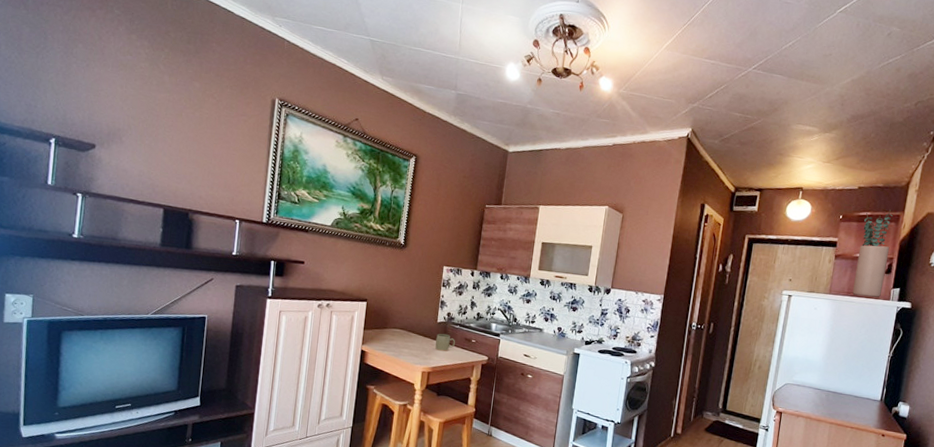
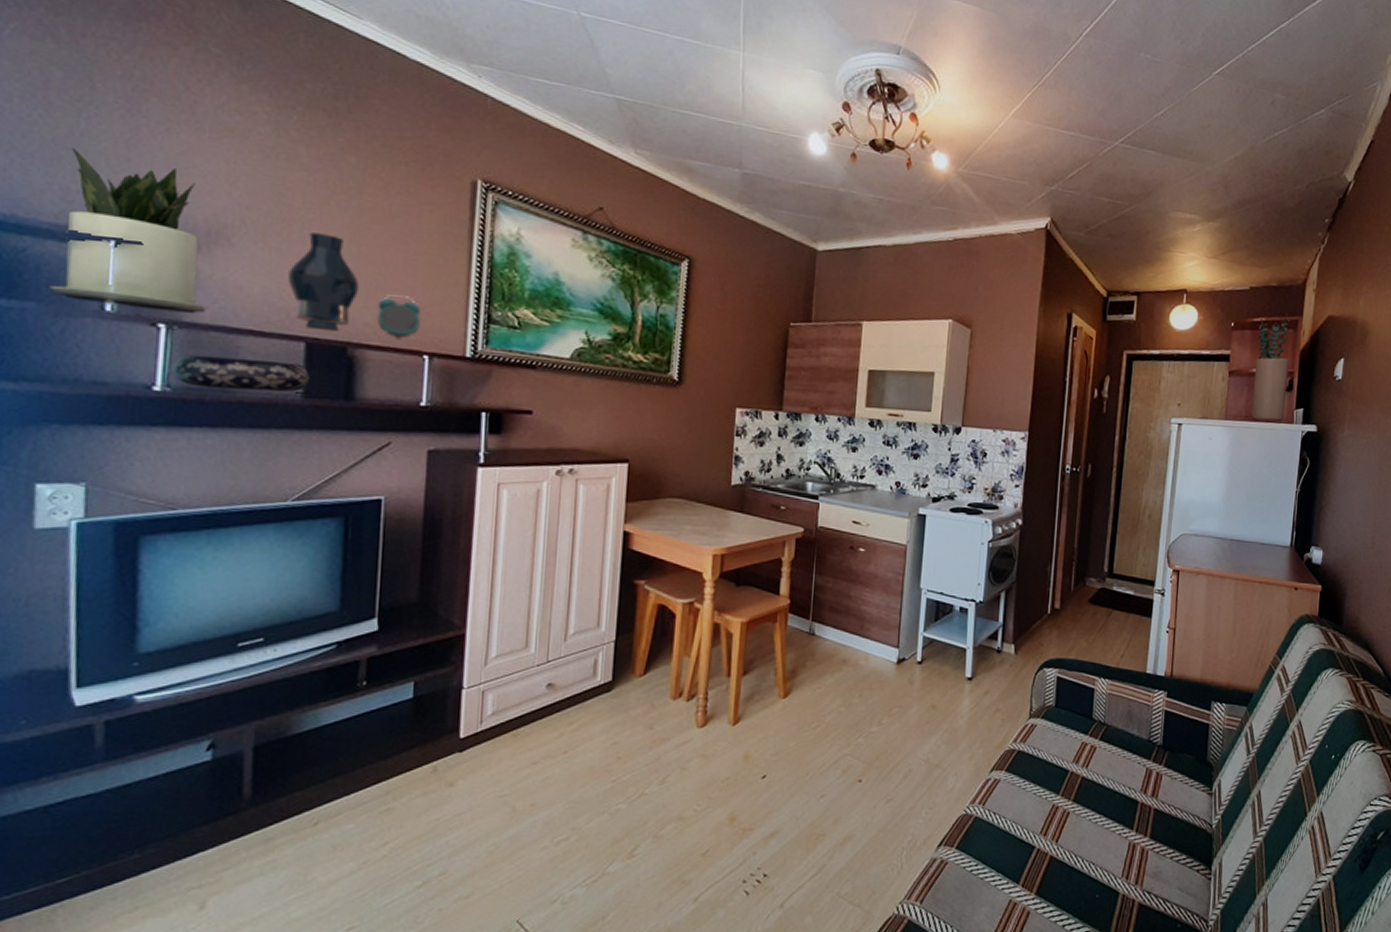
planter: none [17,78,107,188] -> present [49,148,208,314]
decorative bowl: none [84,214,166,242] -> present [172,354,311,393]
vase: none [154,134,198,202] -> present [287,232,360,332]
alarm clock: none [208,177,236,210] -> present [376,294,421,342]
mug: present [435,333,456,351] -> none [729,500,759,524]

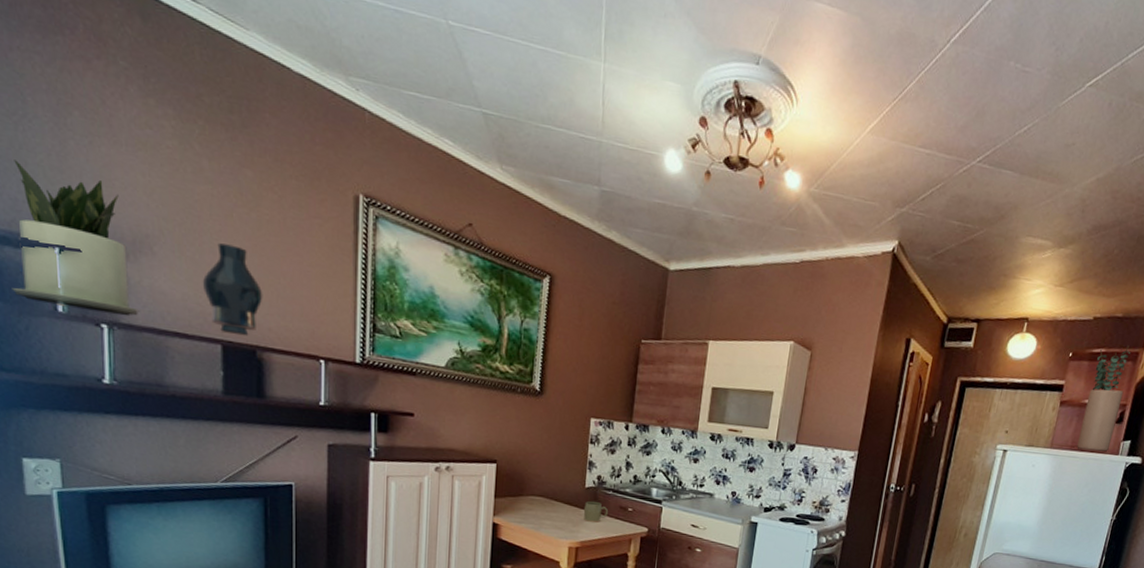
decorative bowl: present [172,354,311,393] -> none [117,352,228,389]
alarm clock: present [376,294,421,342] -> none [279,303,316,347]
mug: none [729,500,759,524] -> present [583,500,609,523]

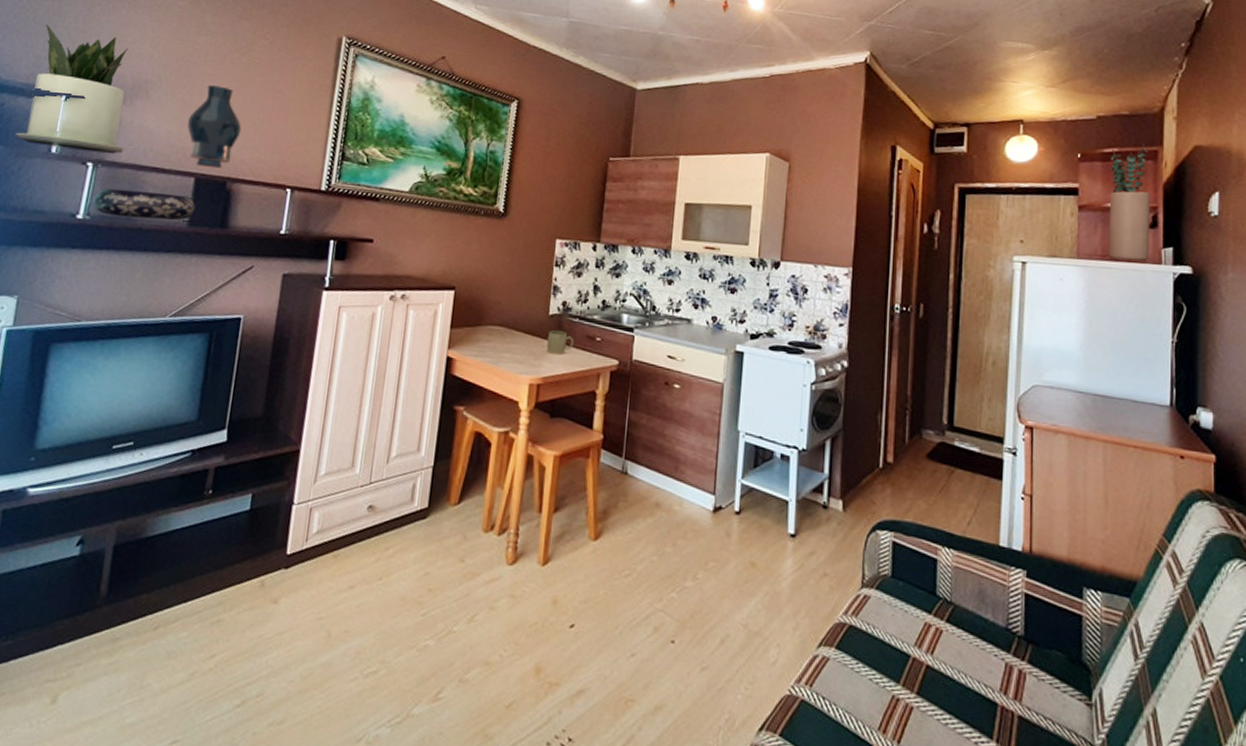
decorative bowl: none [117,352,228,389] -> present [93,188,196,221]

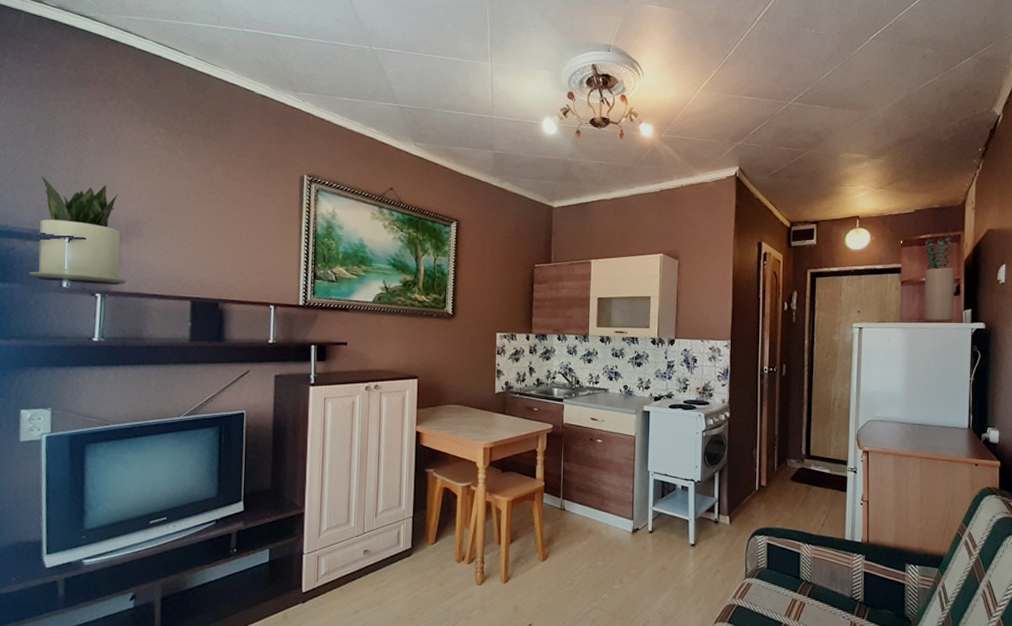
decorative bowl: present [93,188,196,221] -> none [105,314,195,338]
vase: present [187,85,242,169] -> none [178,222,226,292]
mug: present [546,329,575,355] -> none [494,404,517,423]

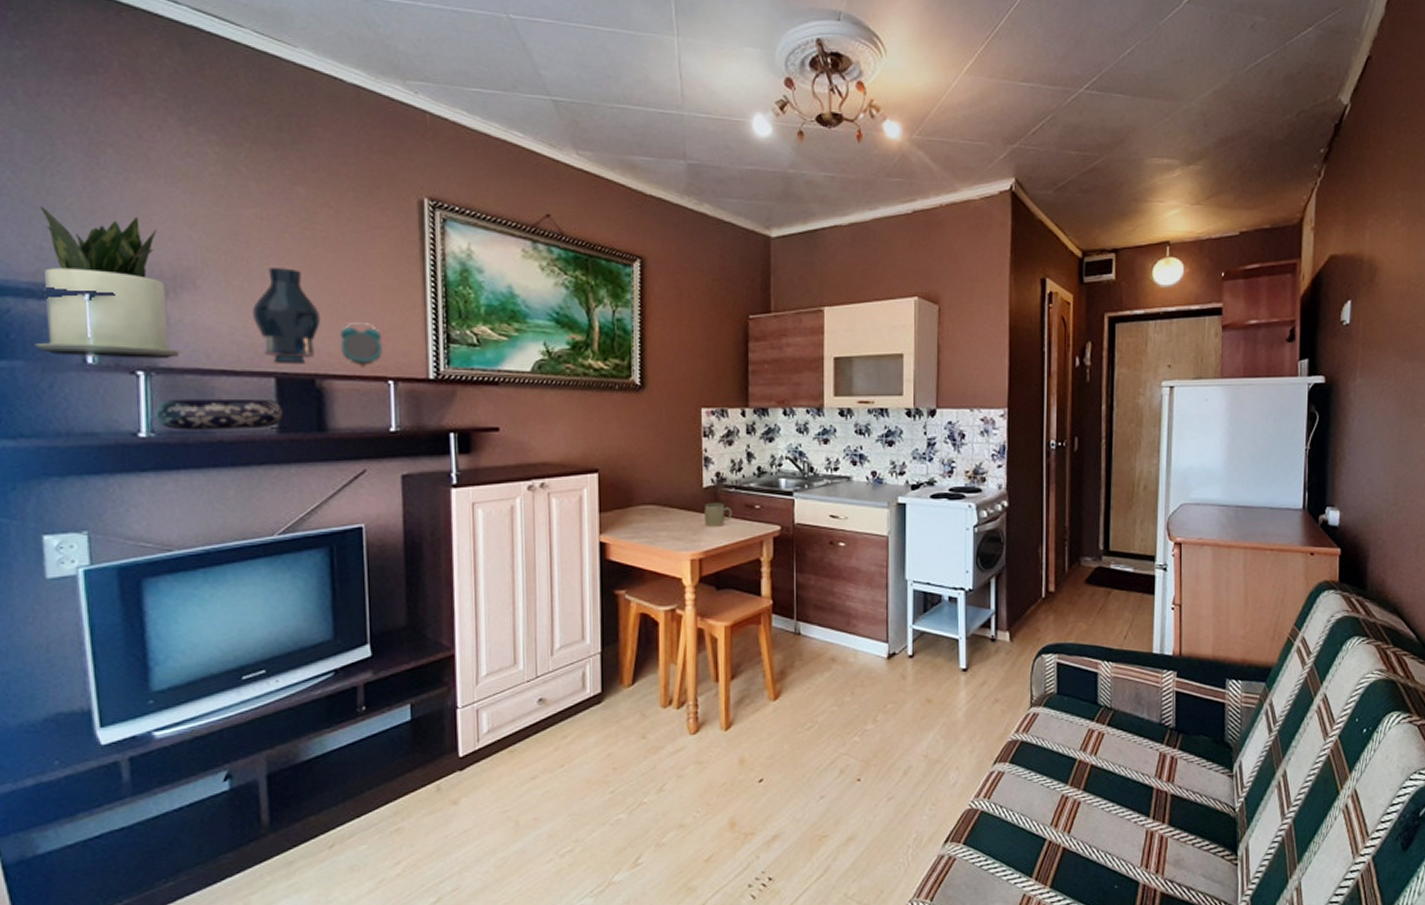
decorative bowl: none [105,314,195,338] -> present [155,398,284,430]
vase: none [178,222,226,292] -> present [251,268,321,365]
alarm clock: none [238,263,268,296] -> present [340,323,383,368]
mug: none [494,404,517,423] -> present [703,502,733,527]
vase: present [924,230,955,322] -> none [1250,257,1289,376]

